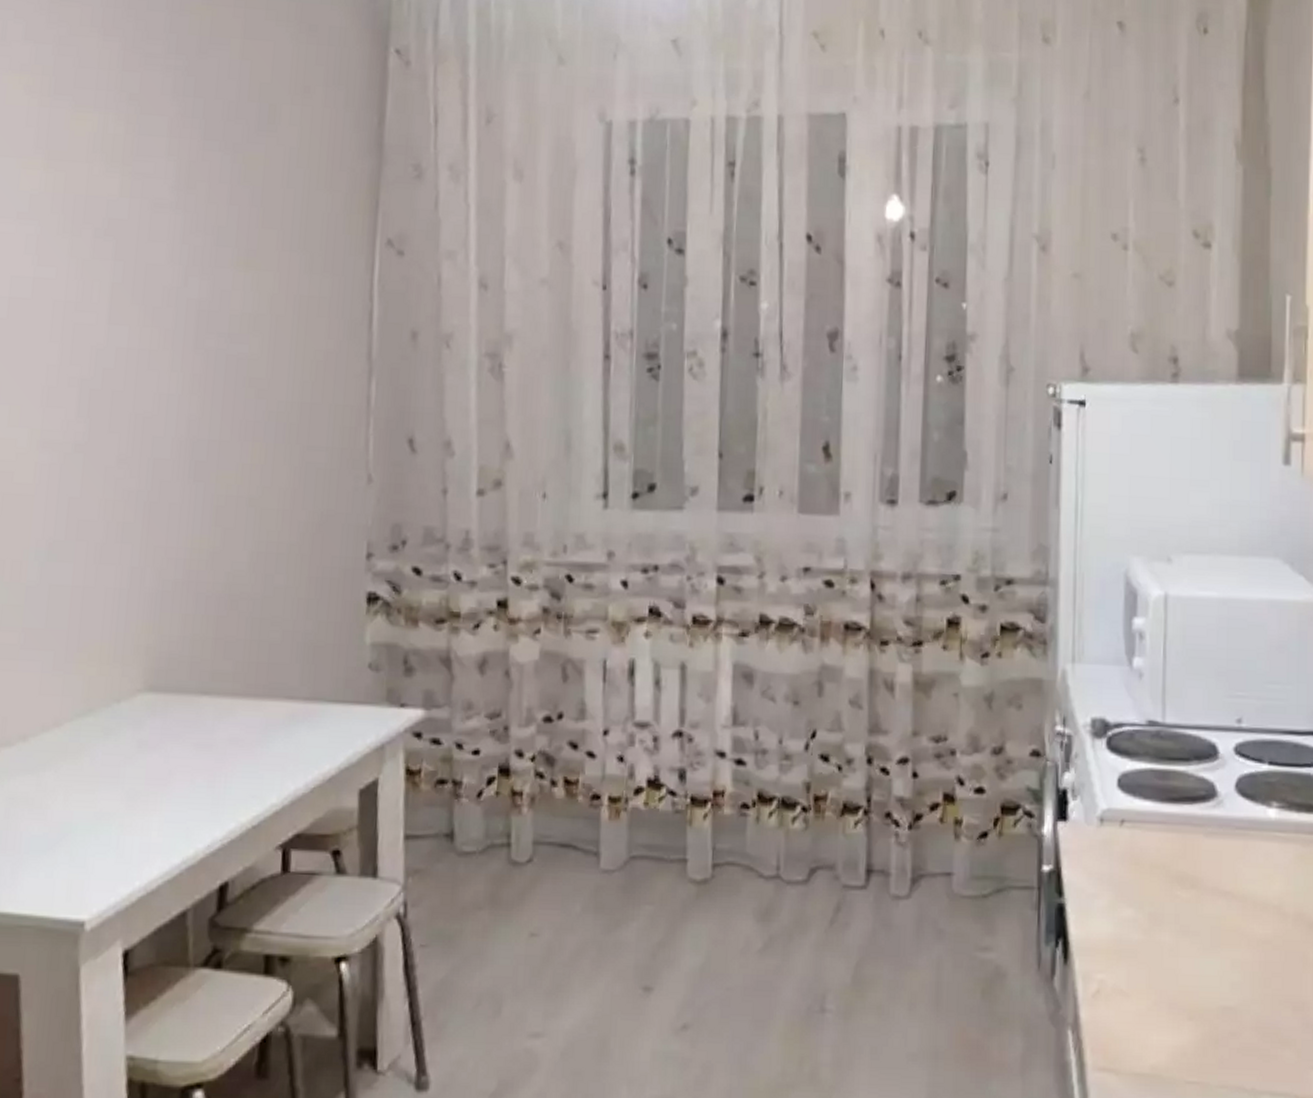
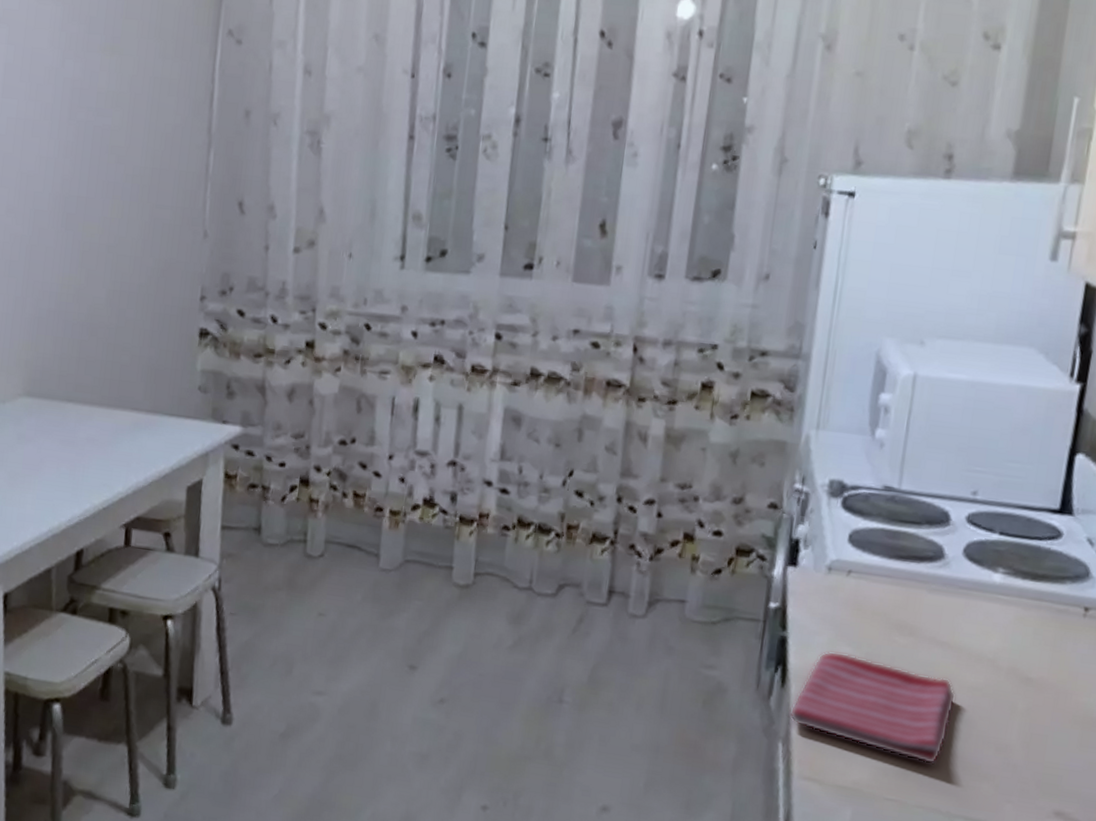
dish towel: none [1076,915,1246,1035] -> present [789,651,956,764]

